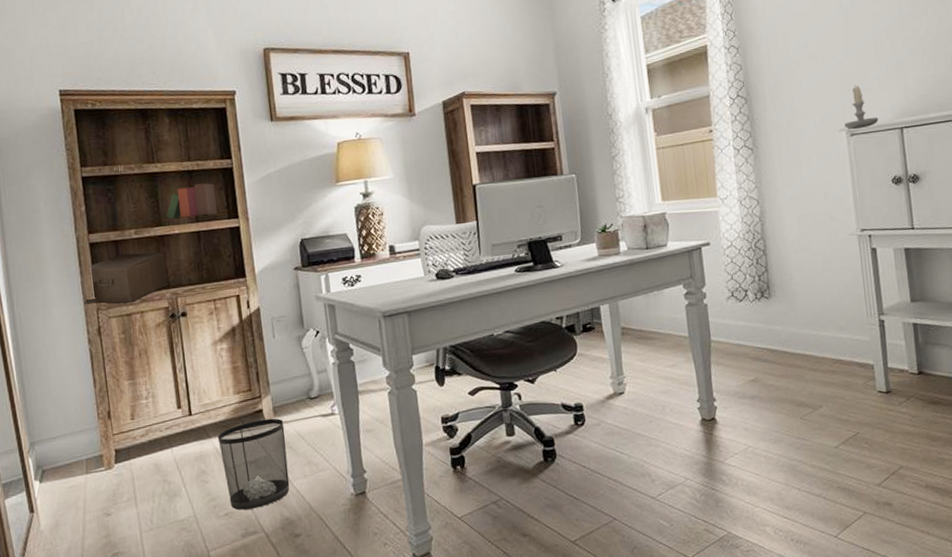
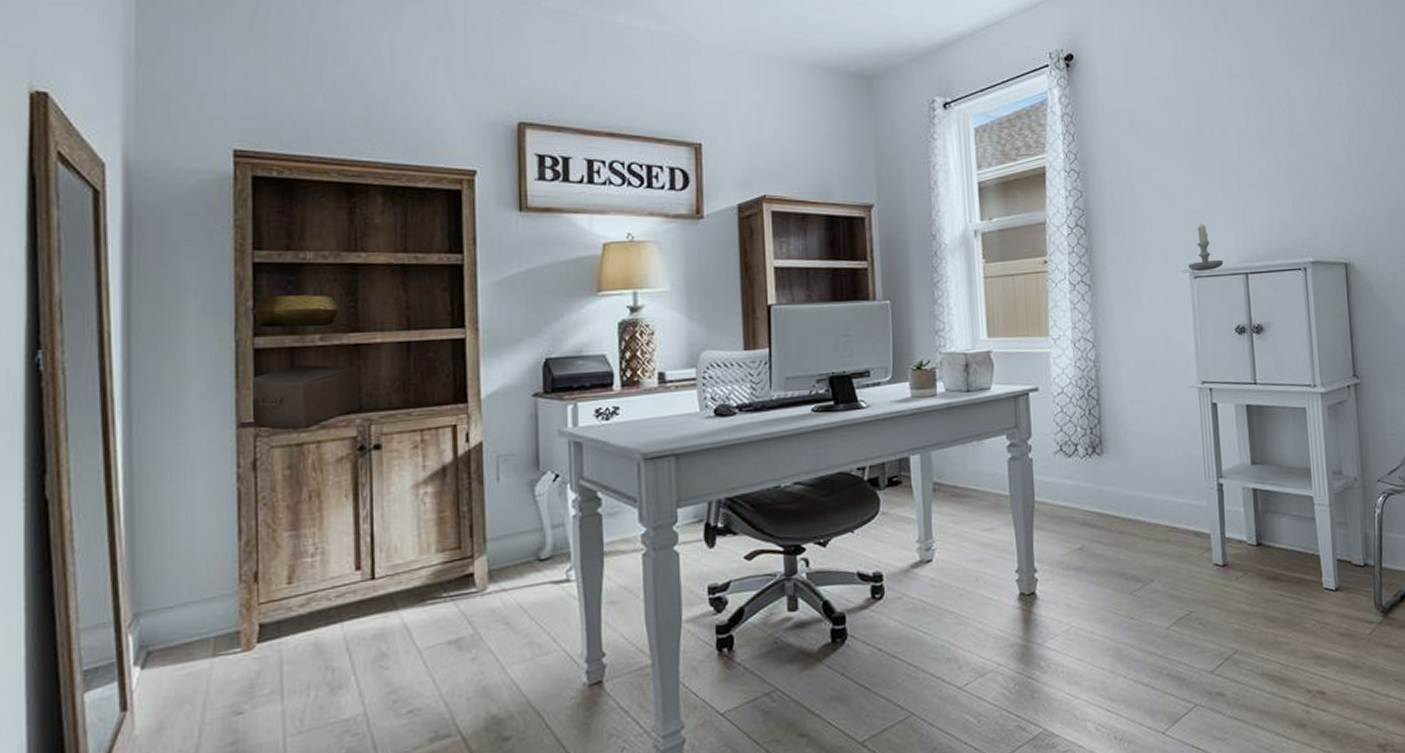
decorative bowl: none [85,199,146,227] -> present [252,295,339,328]
books: present [166,183,218,220] -> none [366,281,438,325]
waste bin: present [217,418,290,510] -> none [408,584,502,706]

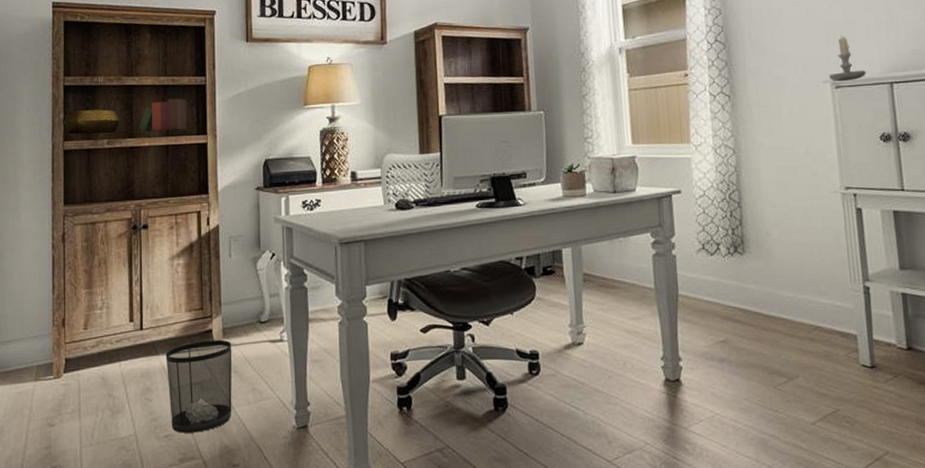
decorative box: present [239,365,359,430] -> none [54,162,133,211]
books: none [366,281,438,325] -> present [138,98,188,132]
waste bin: none [408,584,502,706] -> present [165,339,232,433]

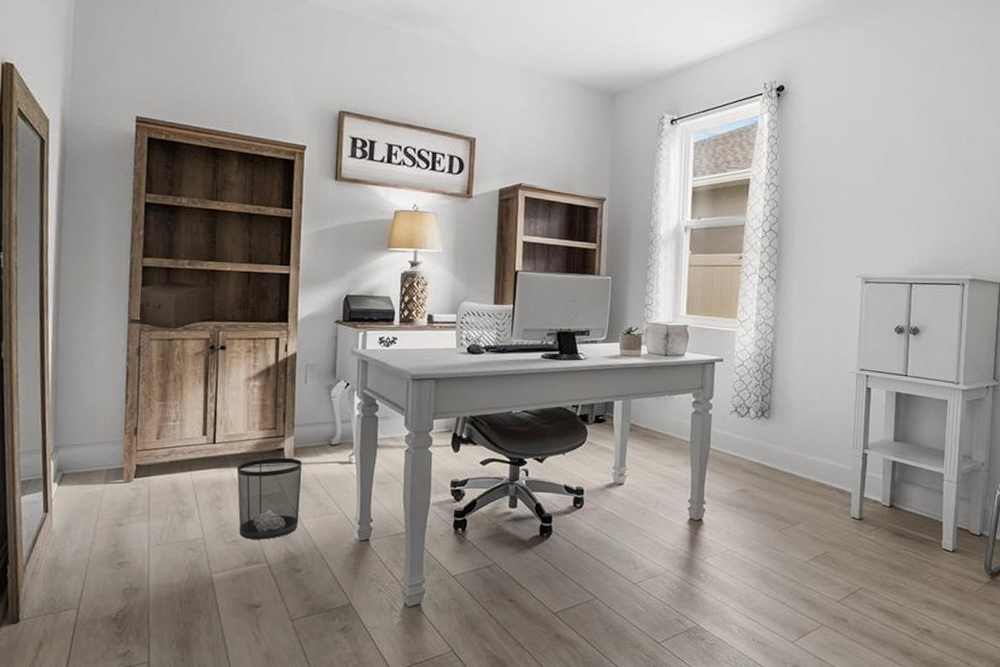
decorative box: none [54,162,133,211] -> present [130,282,213,328]
decorative bowl: present [63,109,120,135] -> none [143,228,202,254]
books: present [138,98,188,132] -> none [221,227,272,259]
candle: present [829,36,866,82] -> none [861,238,892,278]

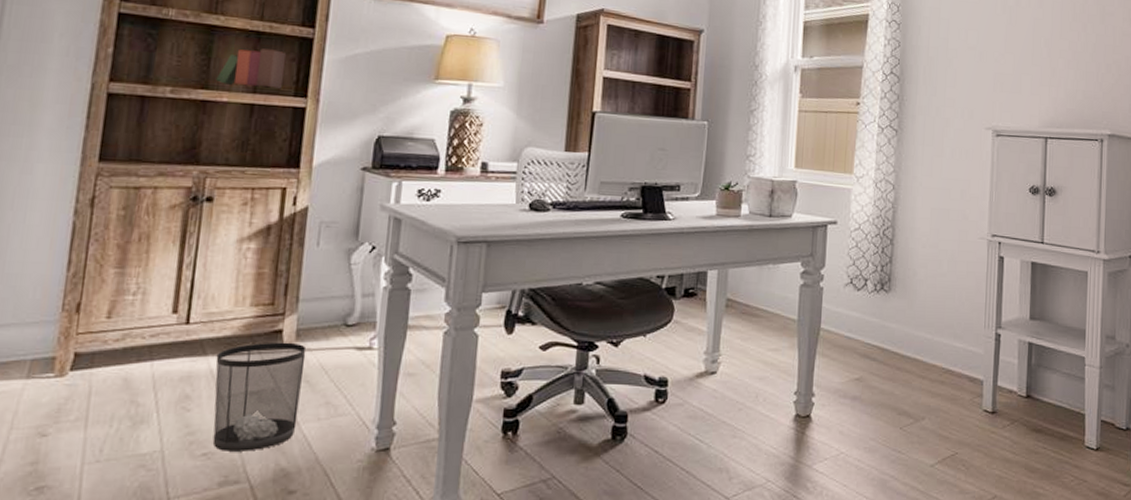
decorative box: present [130,282,213,328] -> none [83,113,203,173]
books: none [221,227,272,259] -> present [216,48,287,89]

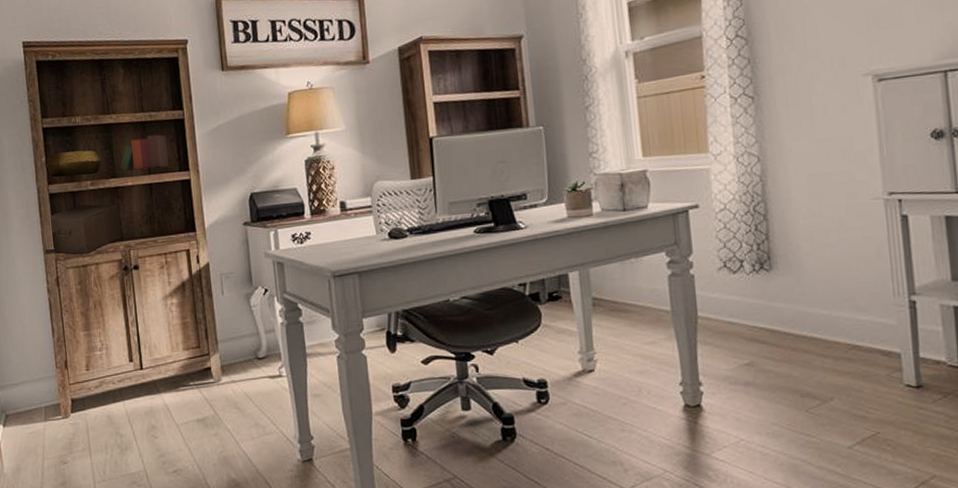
decorative box: none [83,113,203,173] -> present [45,204,122,255]
decorative bowl: none [111,45,192,80] -> present [45,150,101,178]
waste bin: present [212,342,307,452] -> none [167,377,237,468]

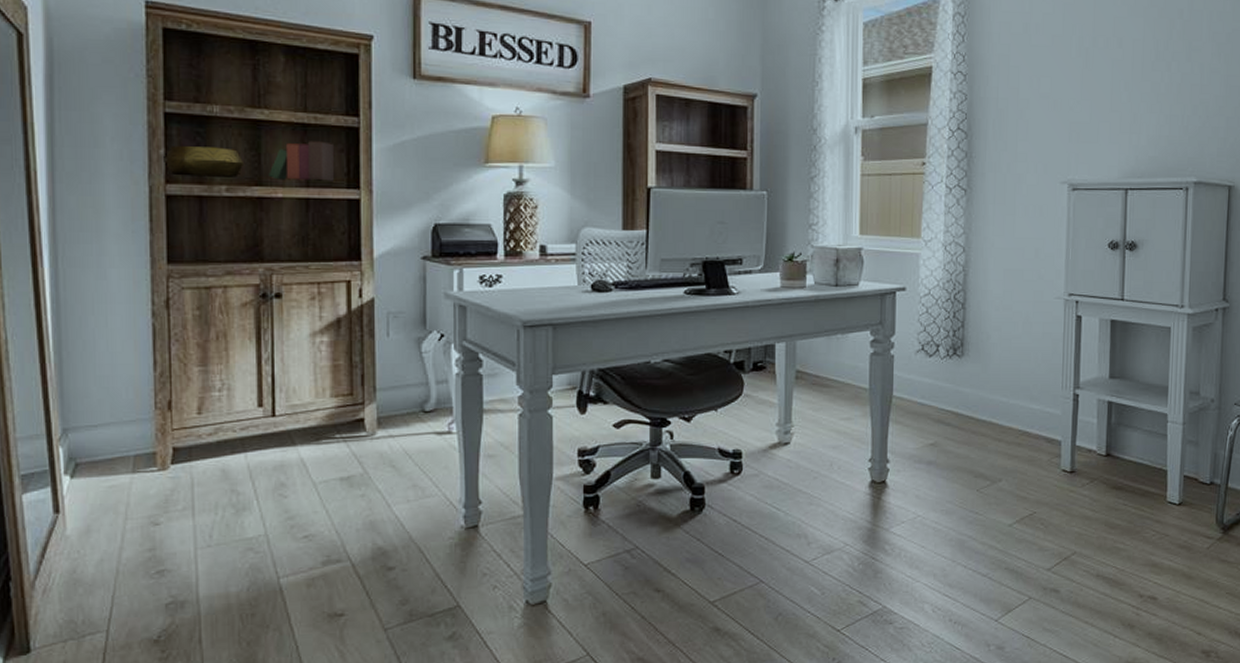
decorative box: present [45,204,122,255] -> none [153,214,262,273]

